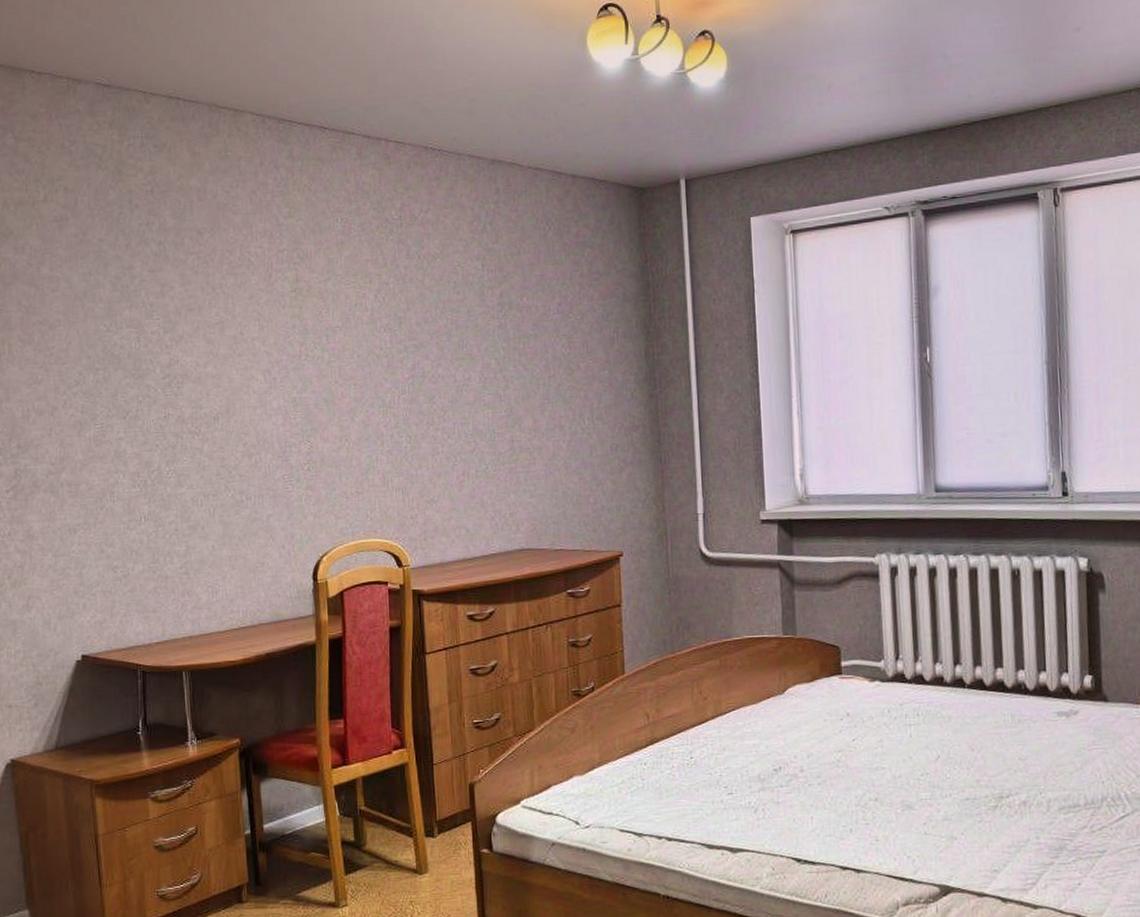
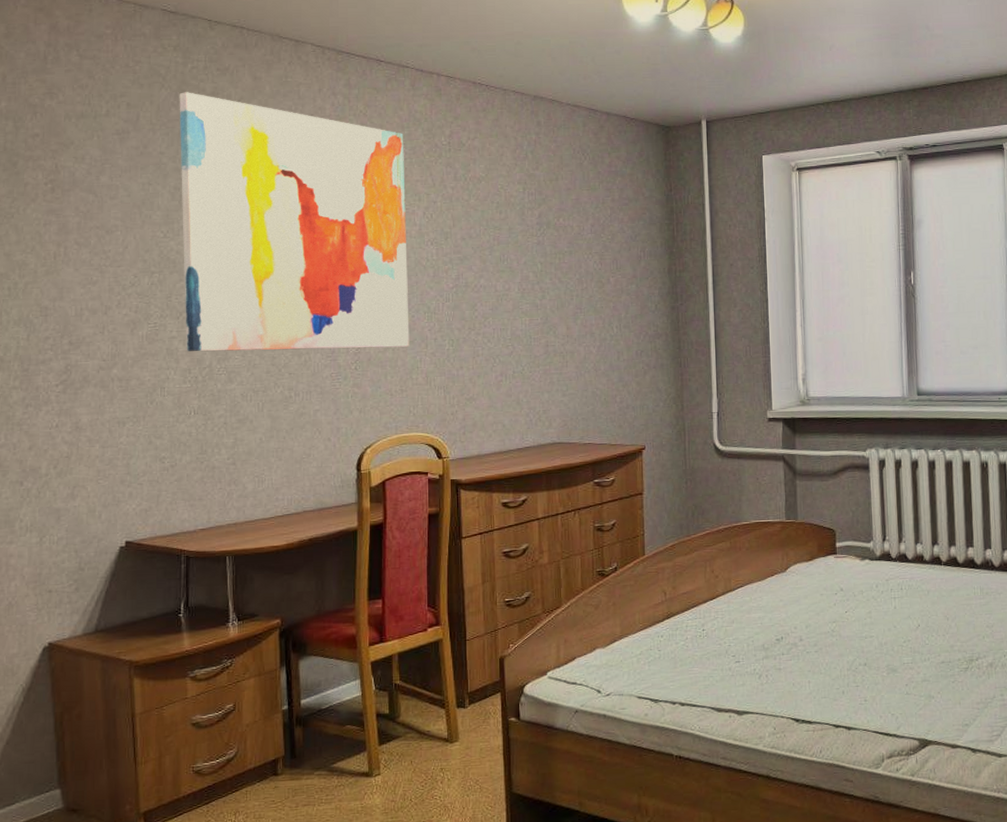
wall art: none [116,172,365,454] -> present [179,92,410,352]

